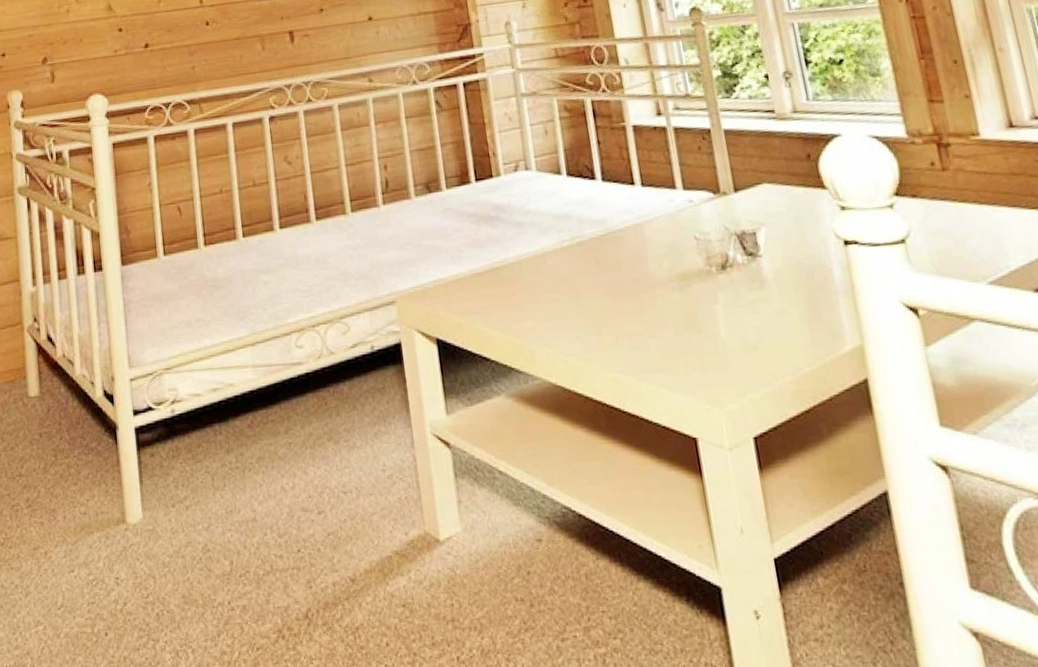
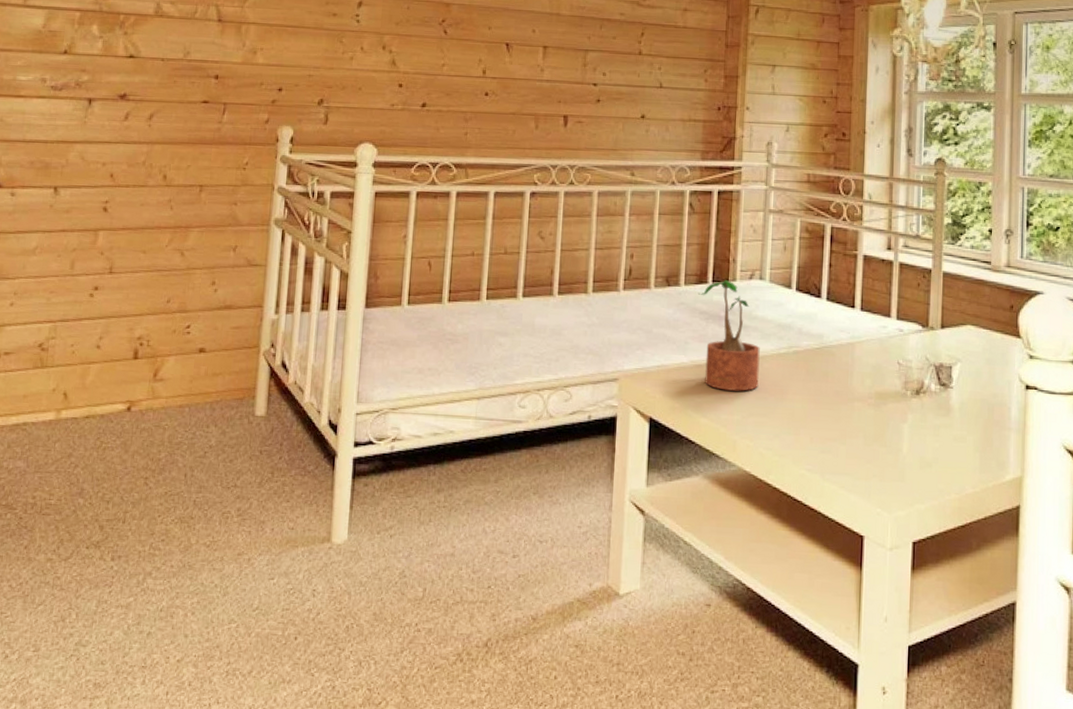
potted plant: none [463,176,547,297] -> present [699,280,760,391]

